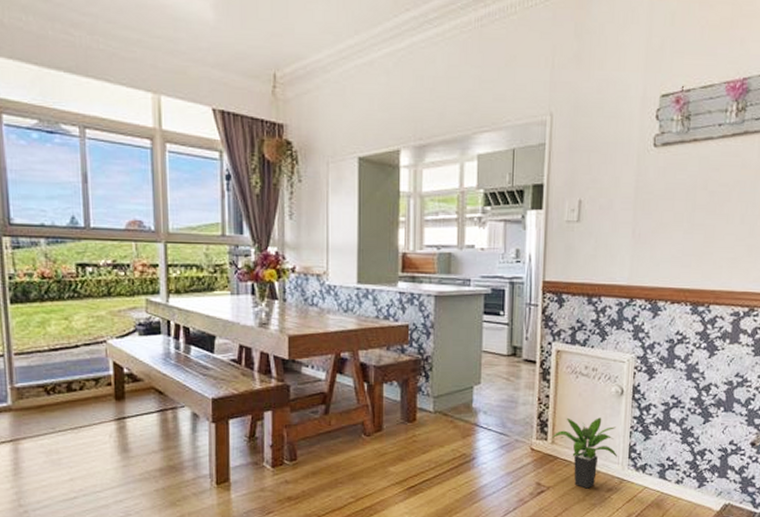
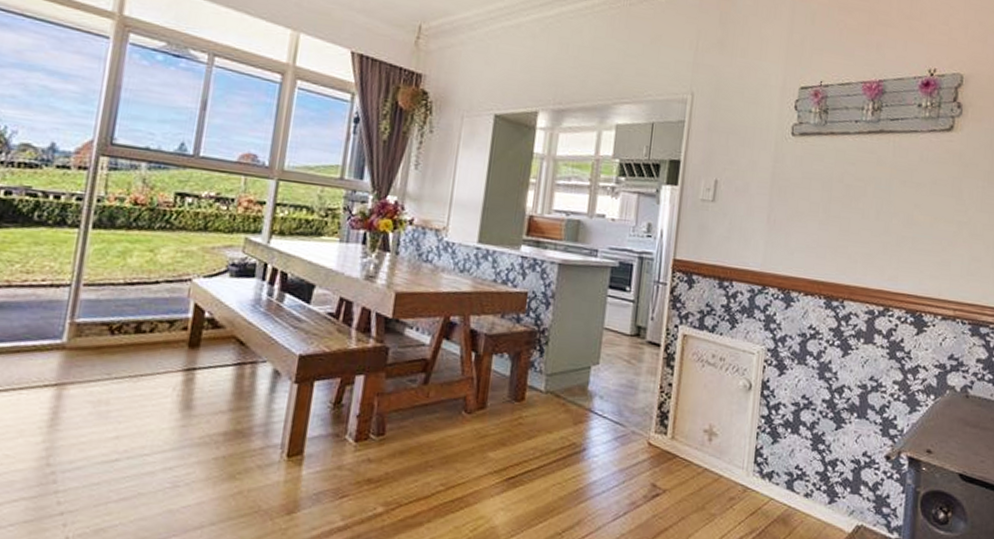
potted plant: present [552,417,618,489] -> none [672,410,743,496]

